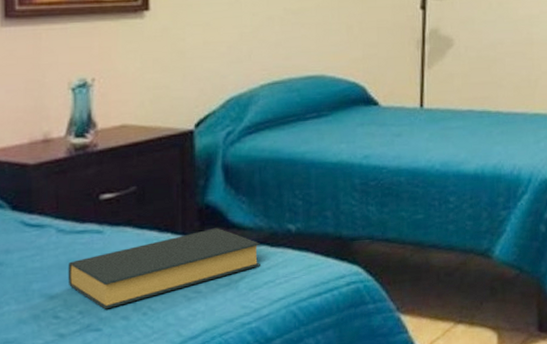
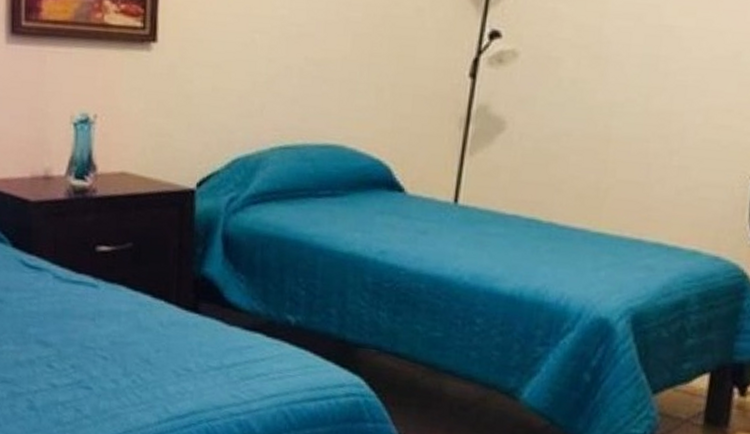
hardback book: present [68,228,260,310] -> none [62,303,256,369]

